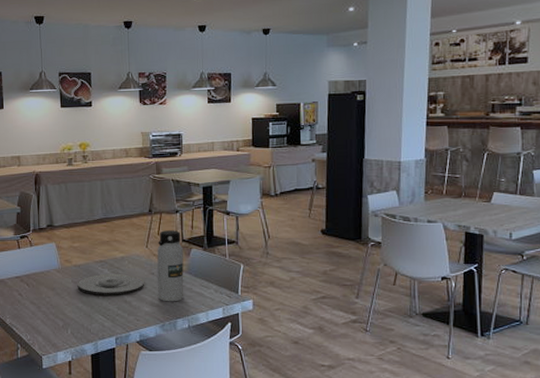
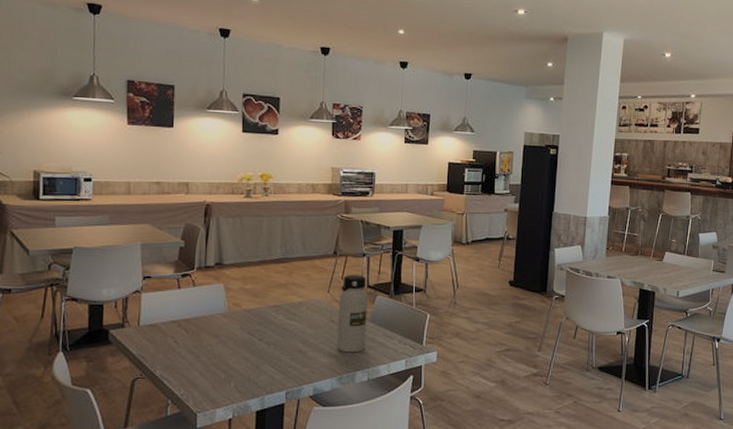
plate: present [77,274,144,296] -> none [246,321,323,346]

